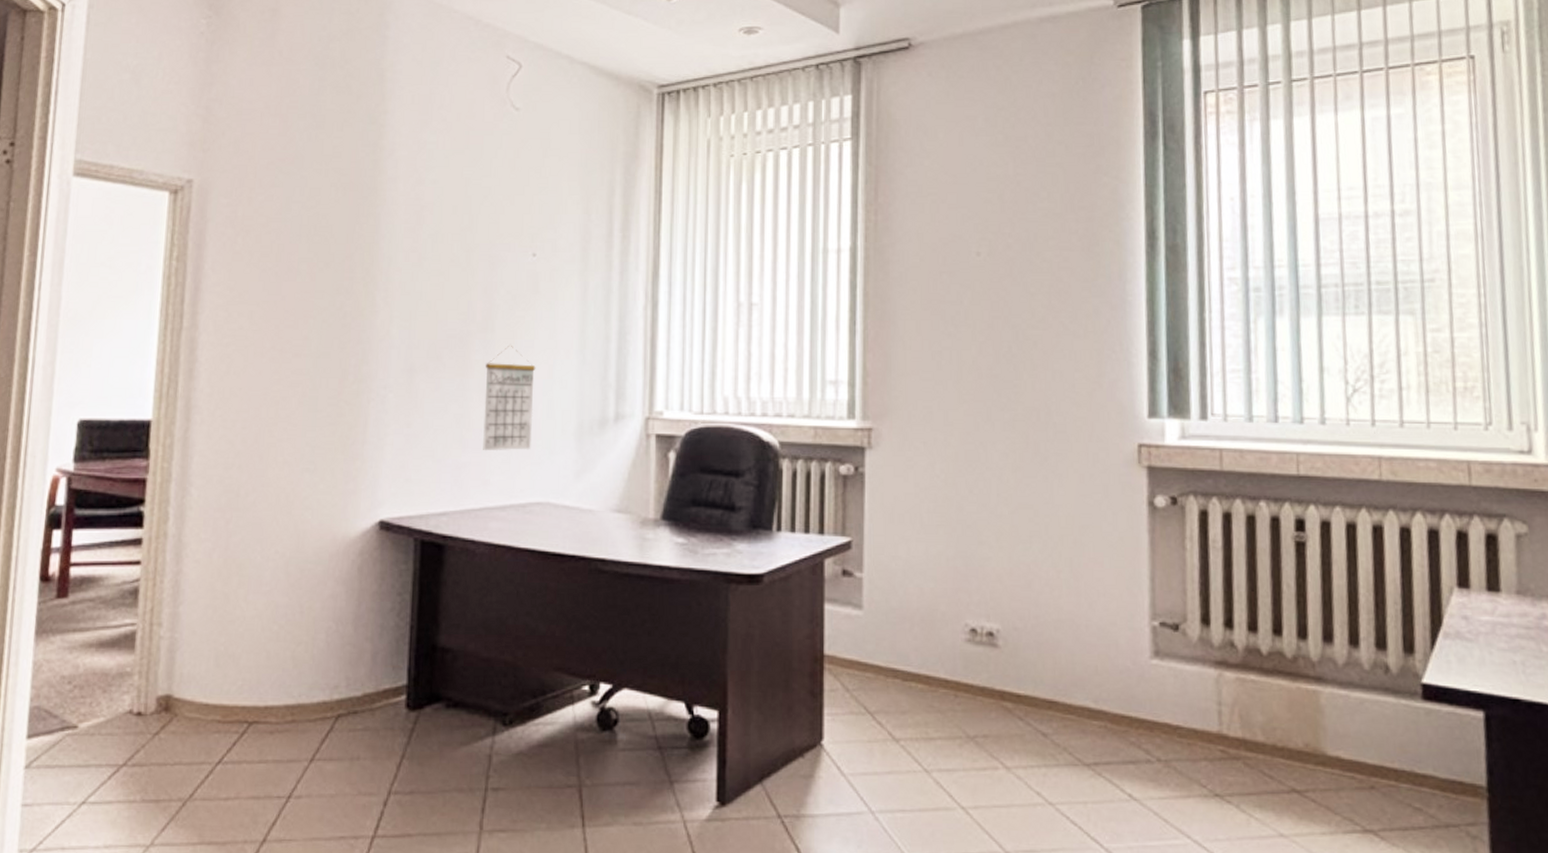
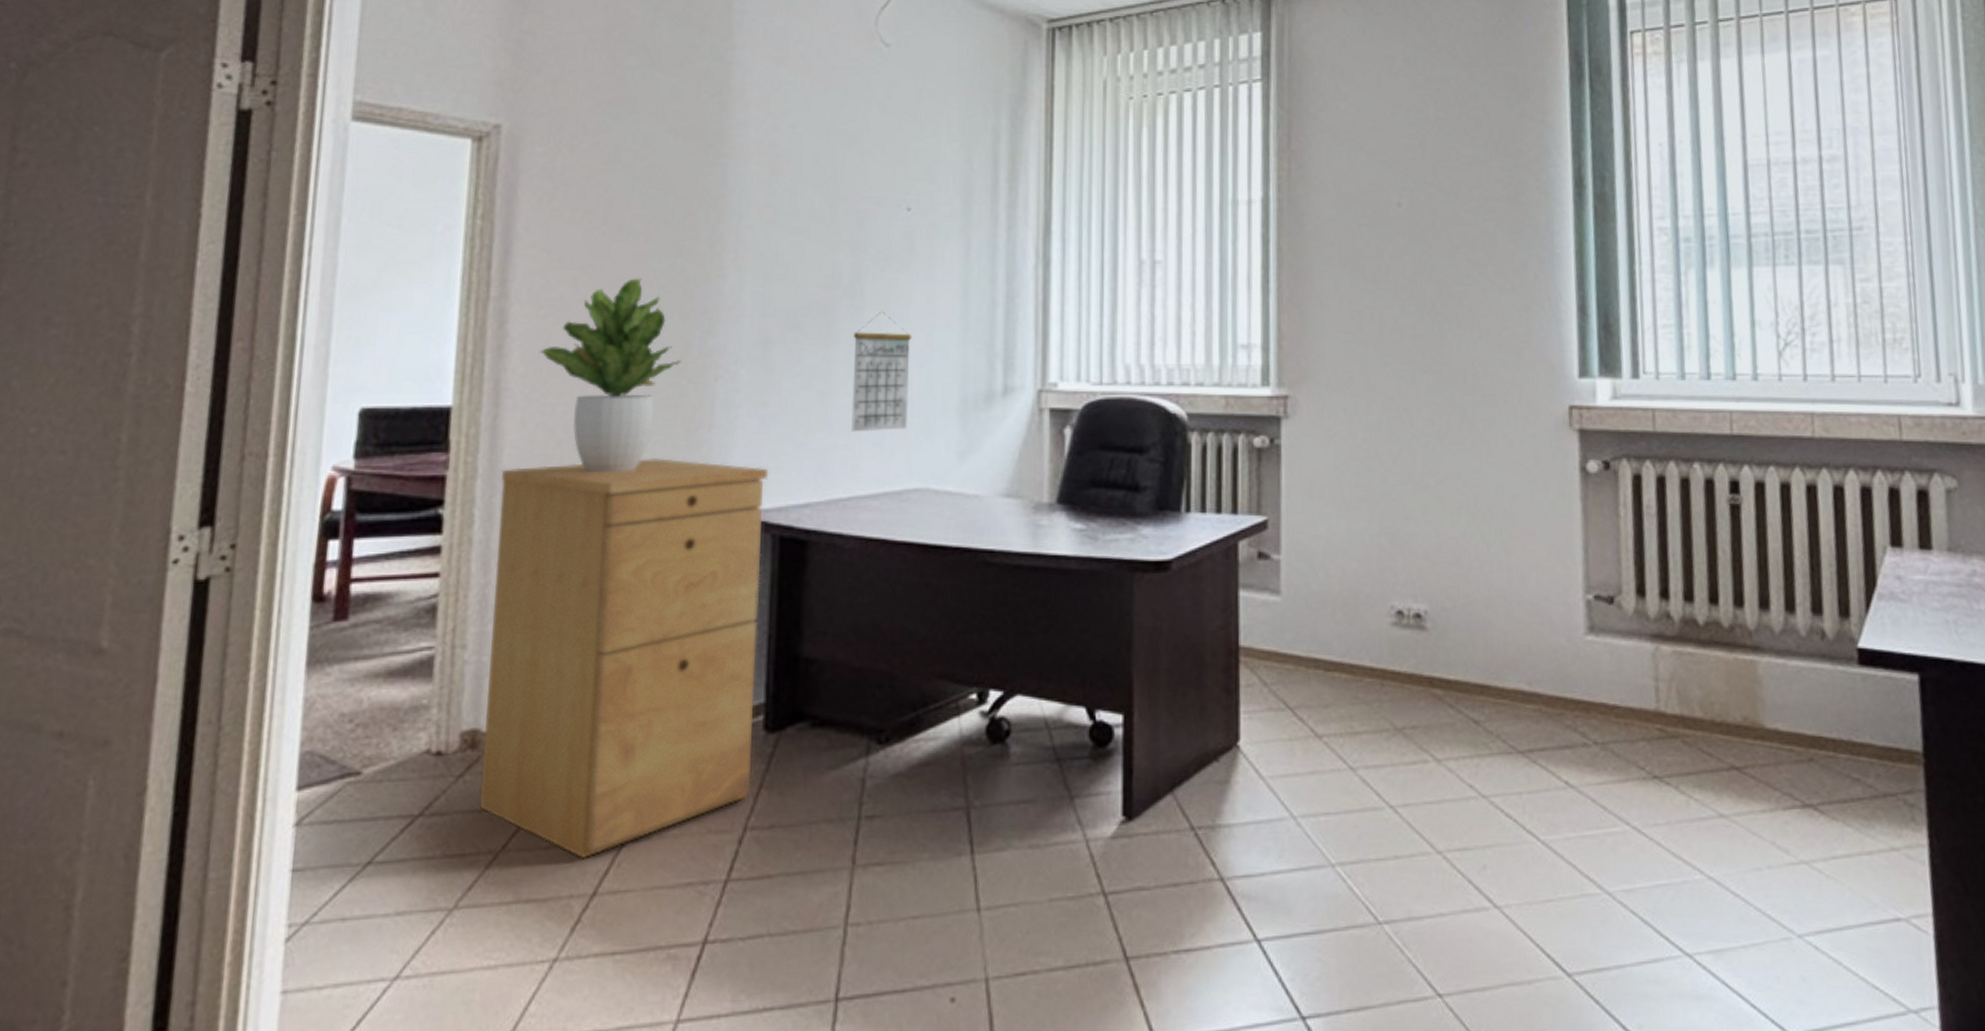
filing cabinet: none [172,469,412,811] -> present [480,458,769,860]
potted plant: none [222,313,339,480] -> present [539,278,681,473]

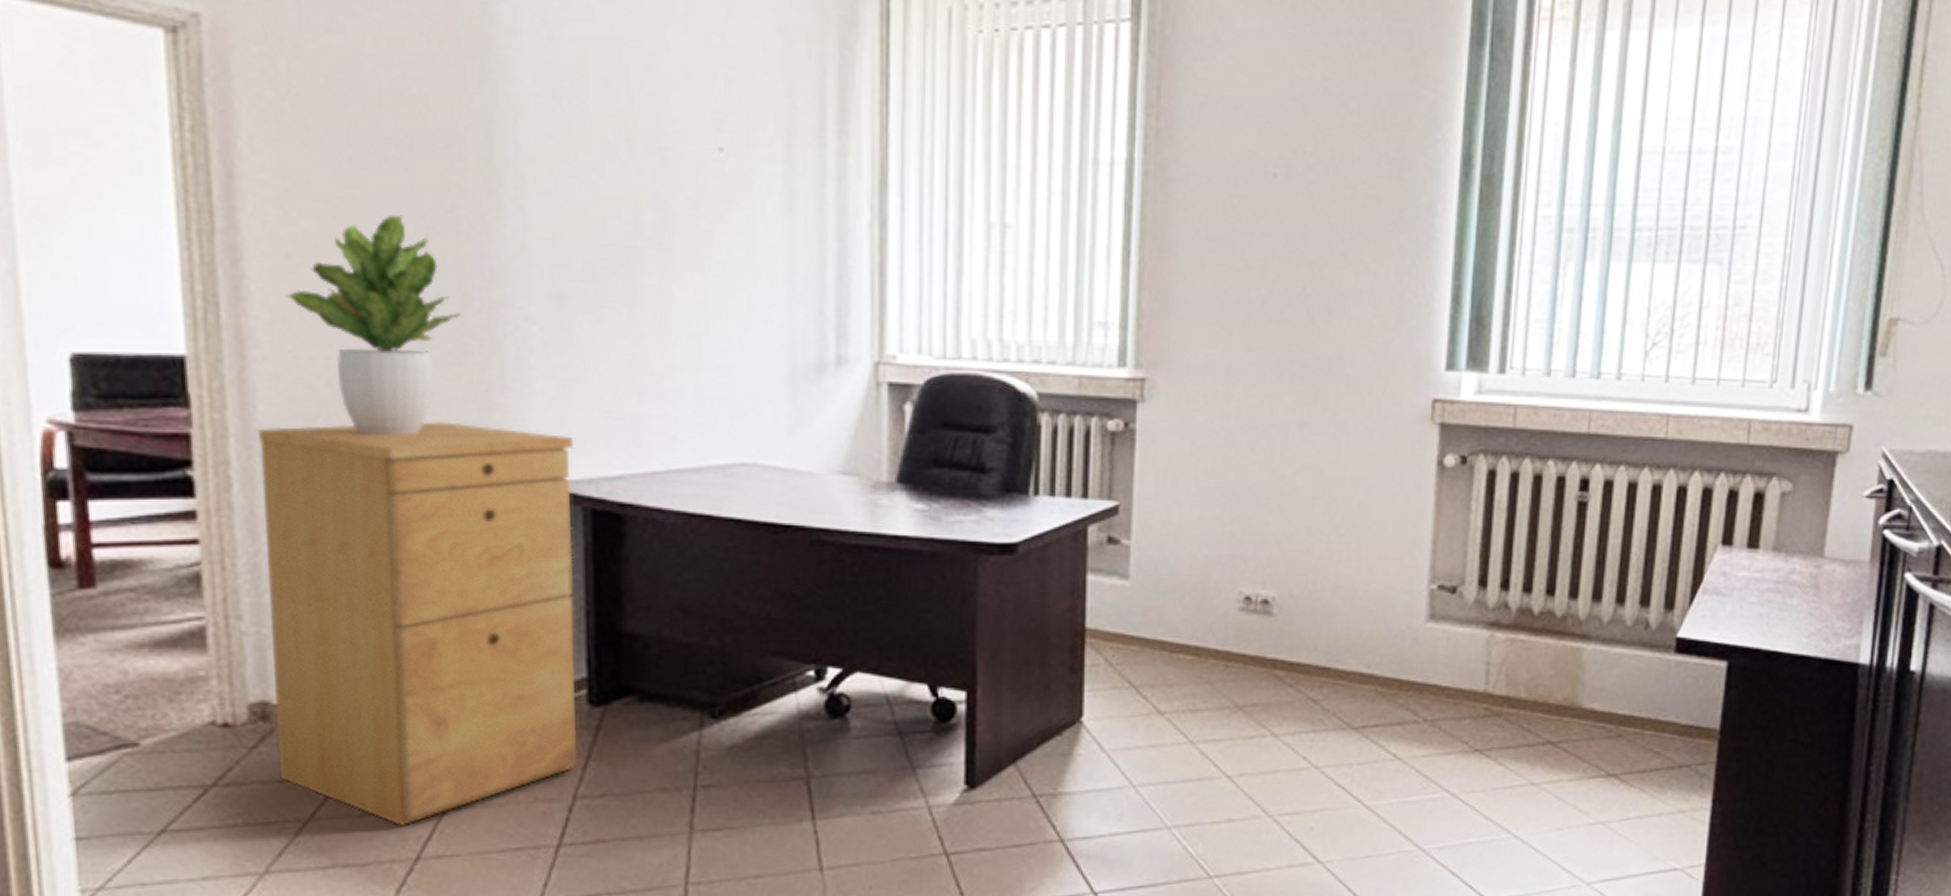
calendar: present [851,312,912,432] -> none [663,268,731,401]

